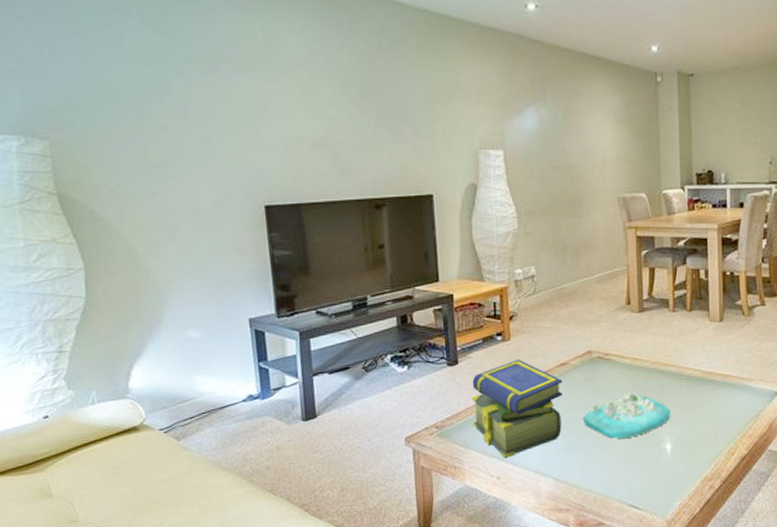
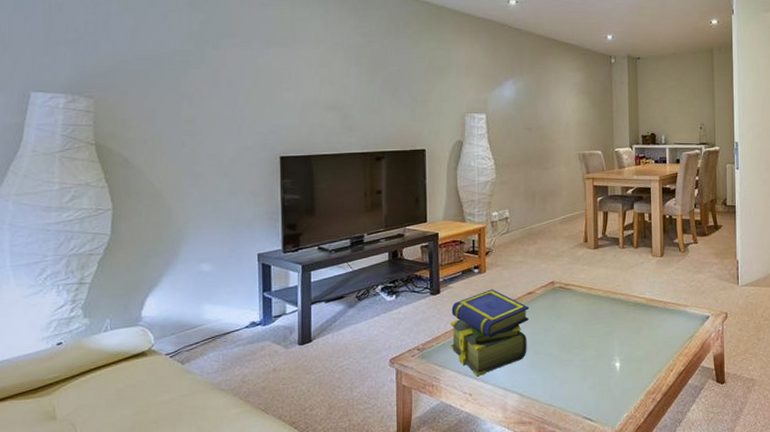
decorative tray: present [583,392,671,438] -> none [546,317,620,358]

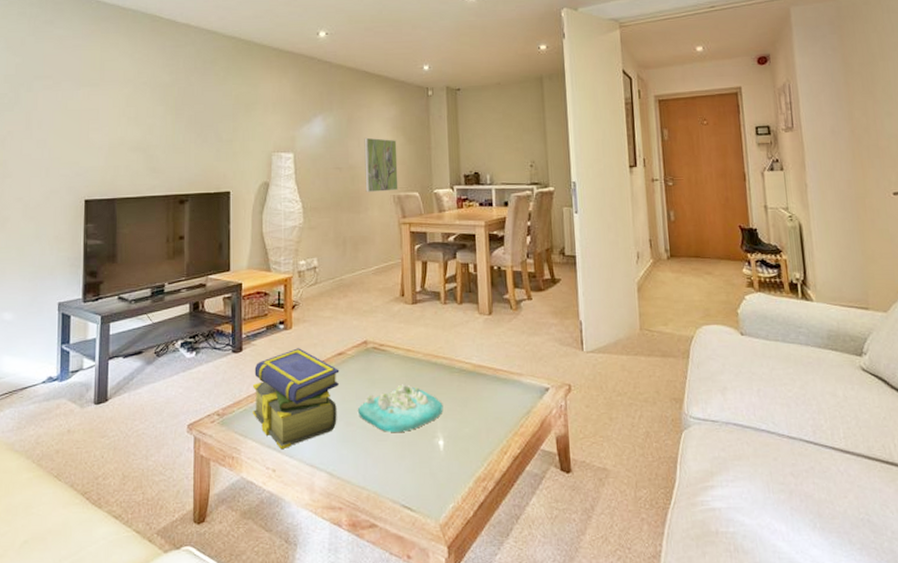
decorative tray: none [546,317,620,358] -> present [358,384,443,432]
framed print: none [552,100,583,150] -> present [364,137,398,192]

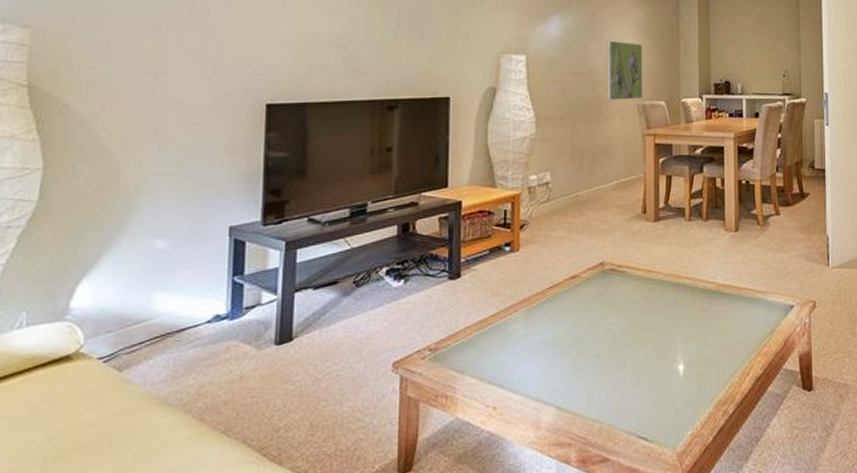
stack of books: present [252,348,340,450] -> none [471,272,573,385]
decorative tray: present [358,384,443,432] -> none [592,307,685,359]

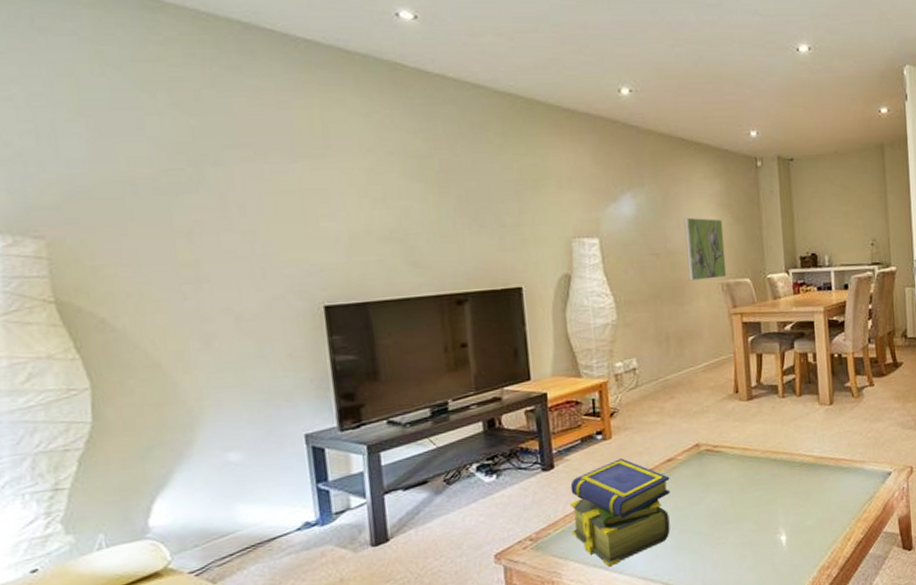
stack of books: none [471,272,573,385] -> present [569,458,670,567]

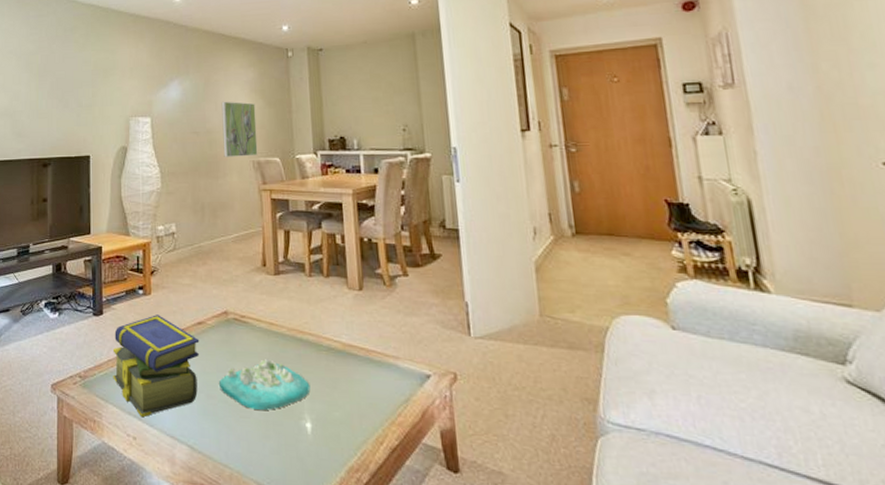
decorative tray: none [693,484,785,535] -> present [219,359,311,410]

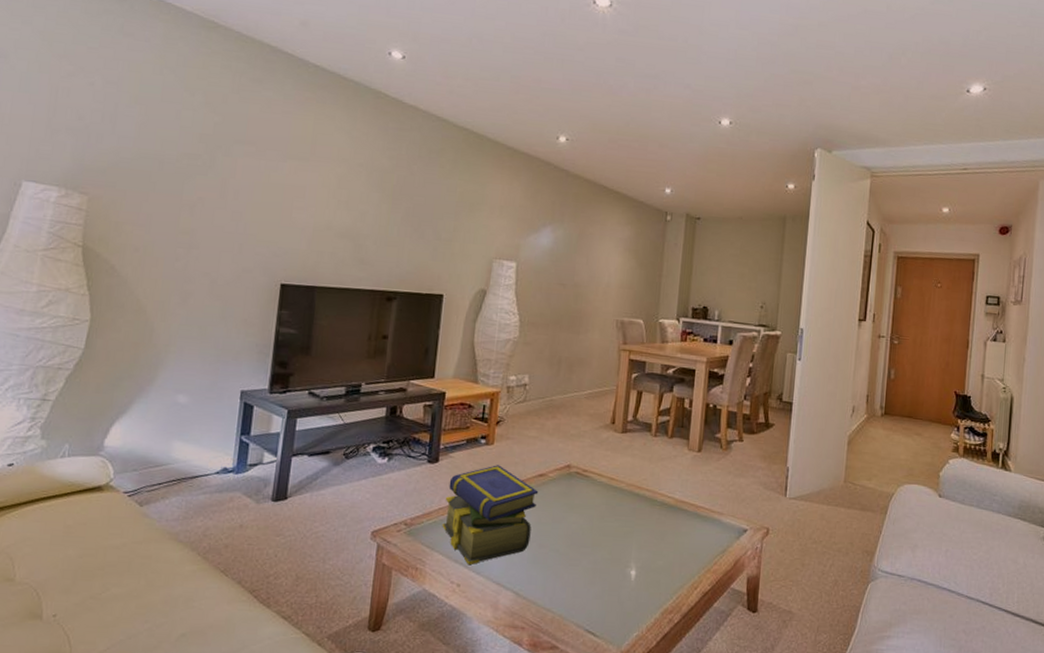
decorative tray: present [219,359,311,410] -> none [553,511,640,559]
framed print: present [221,101,258,157] -> none [588,256,627,316]

